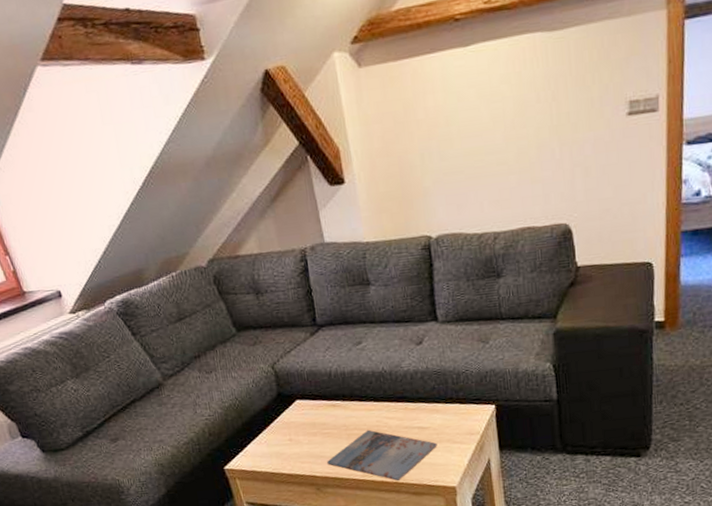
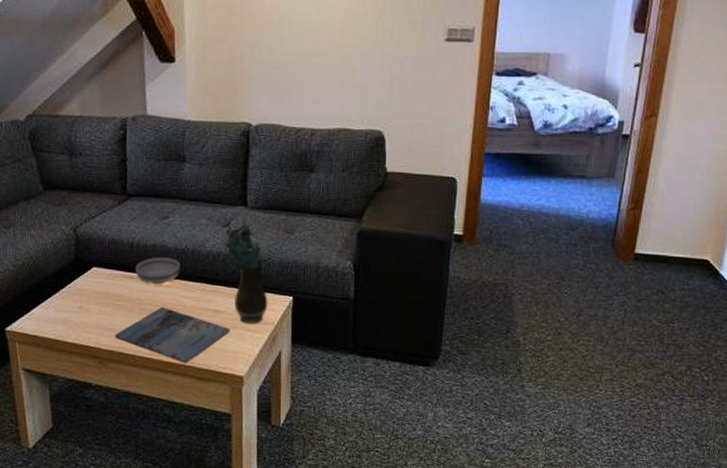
bowl: none [337,382,381,411] -> present [136,257,180,286]
vase: none [420,336,472,437] -> present [224,220,268,324]

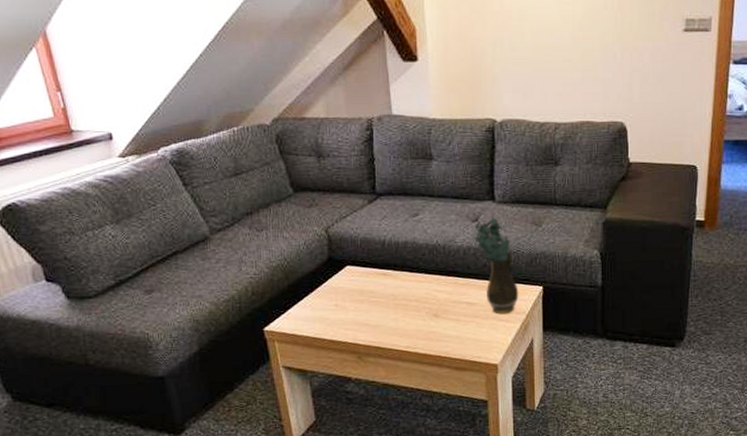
magazine: present [115,306,230,364] -> none [371,301,483,355]
bowl: present [136,257,180,286] -> none [389,254,432,281]

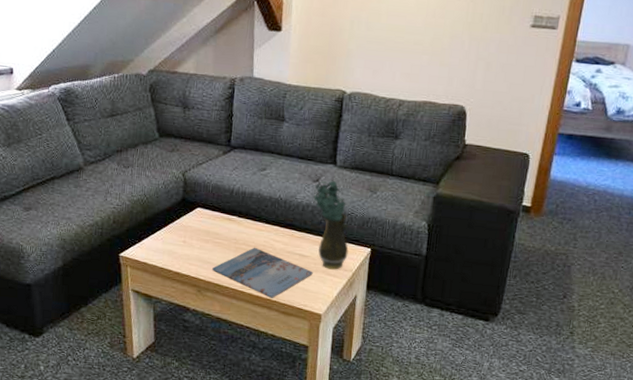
magazine: none [371,301,483,355] -> present [212,247,313,299]

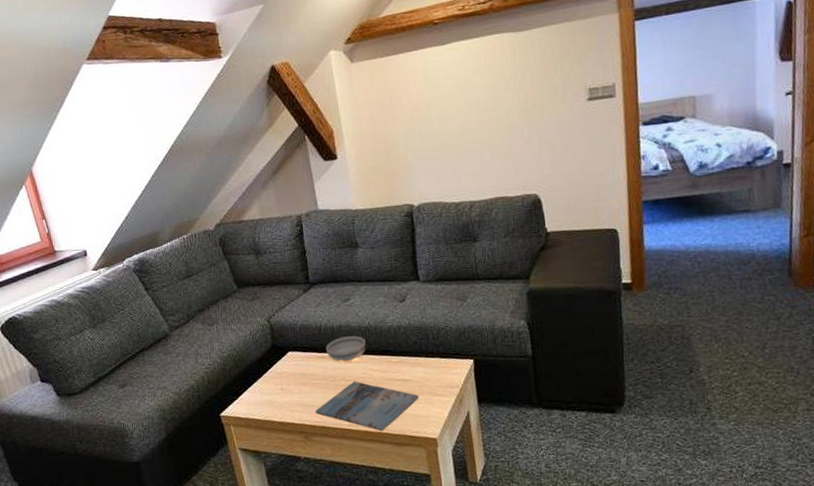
bowl: none [234,203,273,229] -> present [326,336,366,363]
vase: present [313,177,349,270] -> none [403,294,451,390]

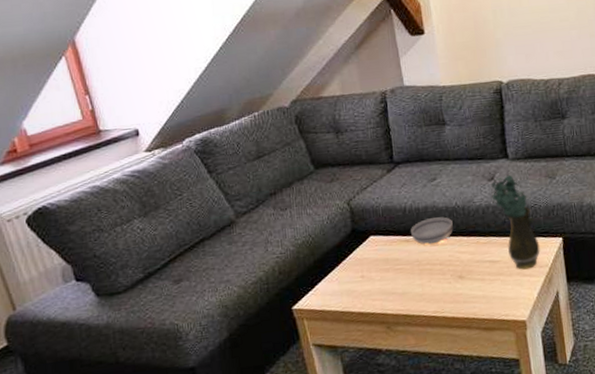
magazine: present [315,381,419,432] -> none [399,264,508,317]
vase: none [403,294,451,390] -> present [492,172,540,270]

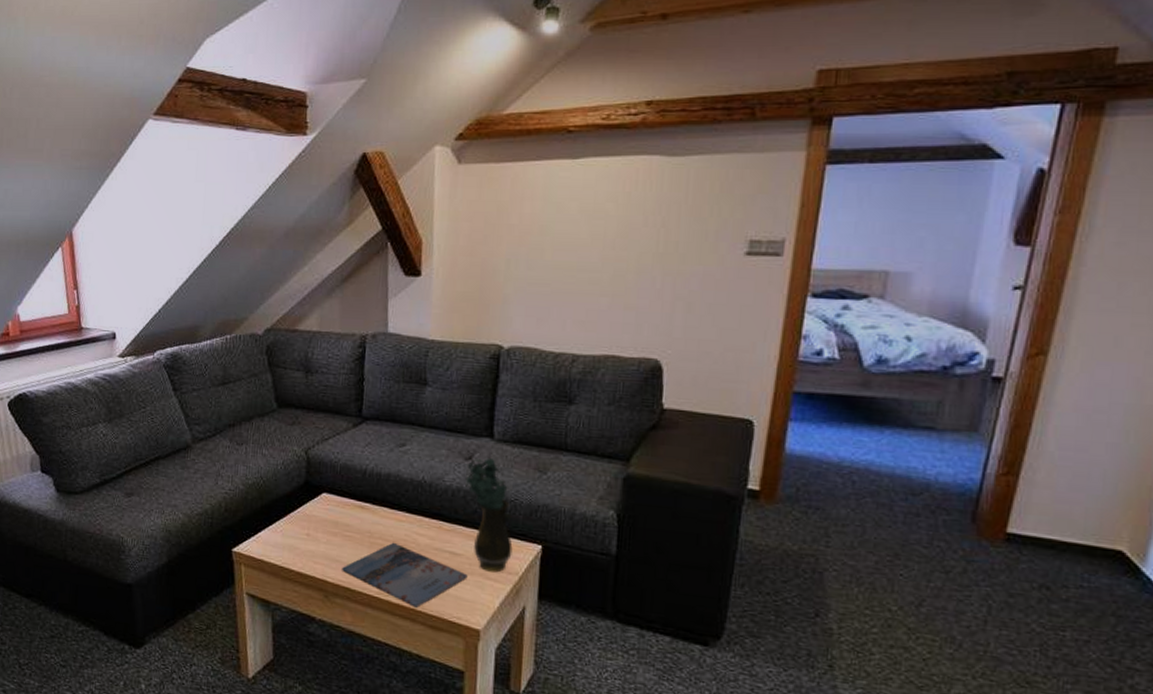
magazine: none [399,264,508,317] -> present [342,542,468,609]
bowl: present [411,217,453,246] -> none [367,487,416,519]

